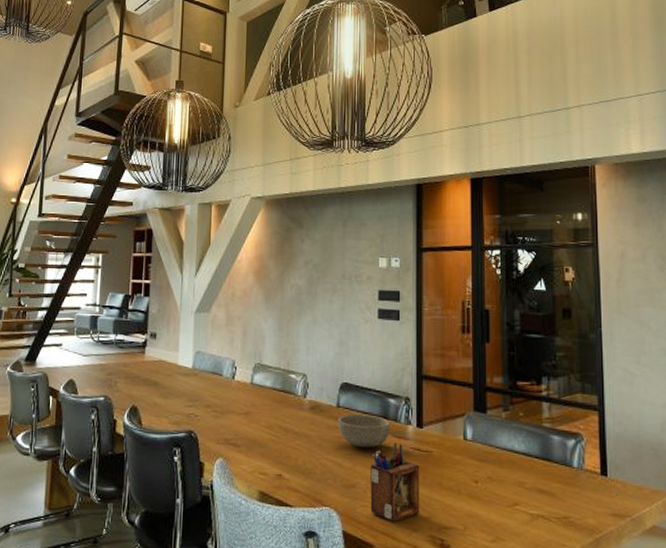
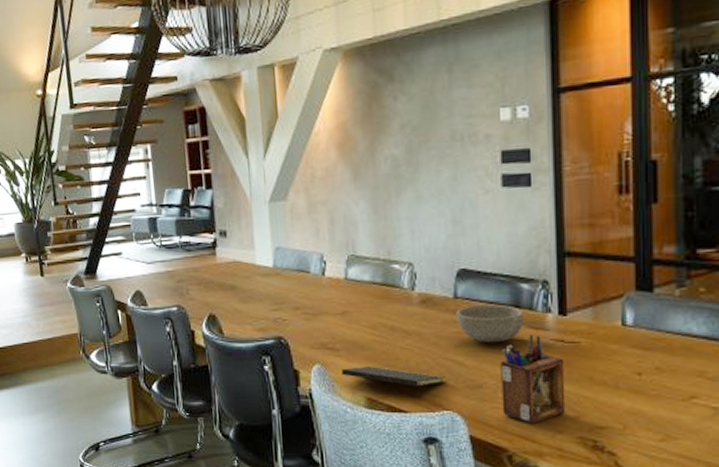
notepad: none [240,461,326,495] -> present [341,365,446,399]

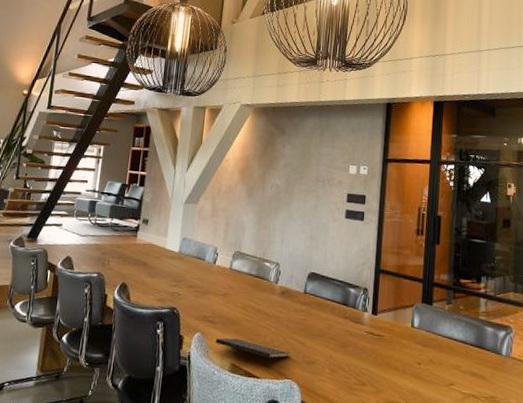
bowl: present [456,304,525,343] -> none [304,299,350,330]
desk organizer: present [500,334,566,423] -> none [326,326,372,395]

